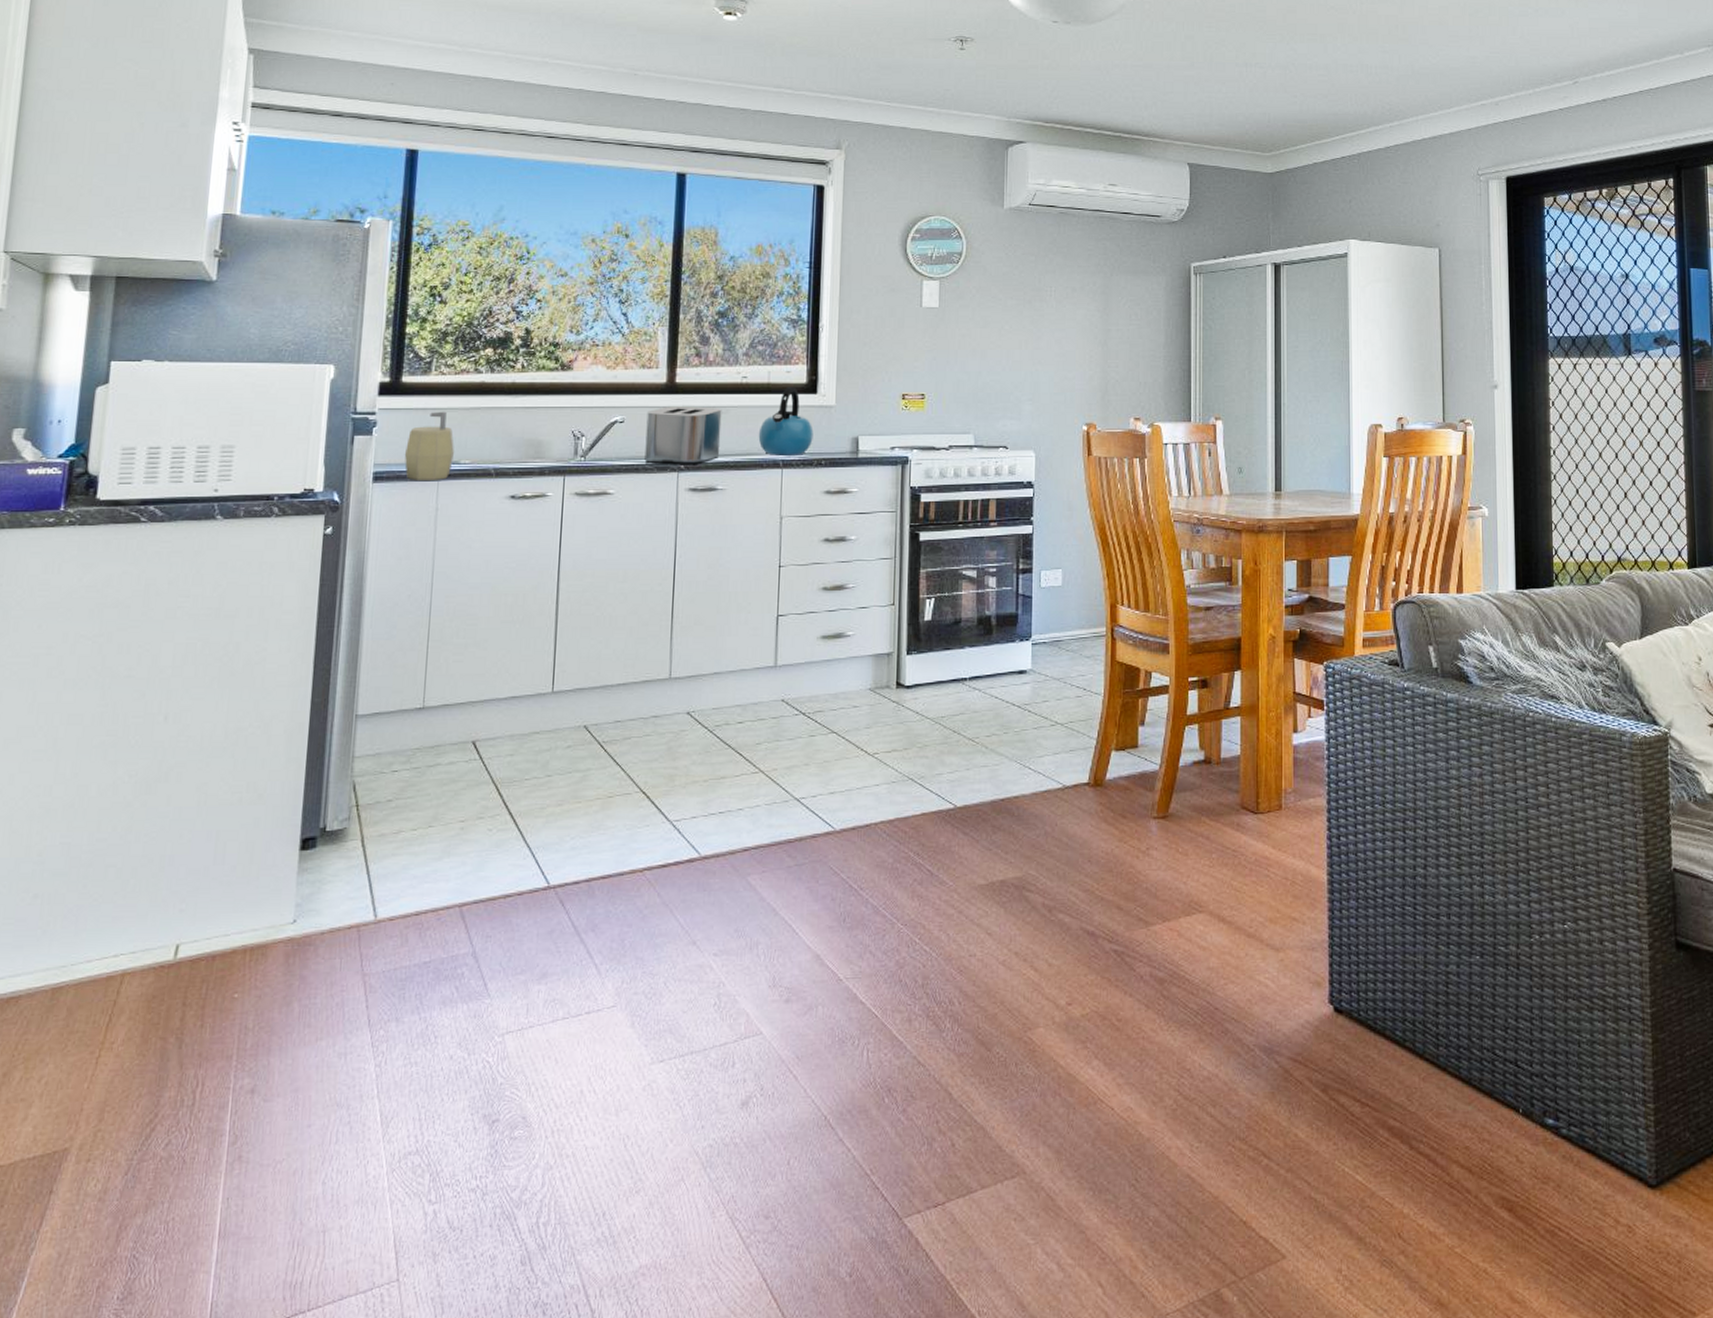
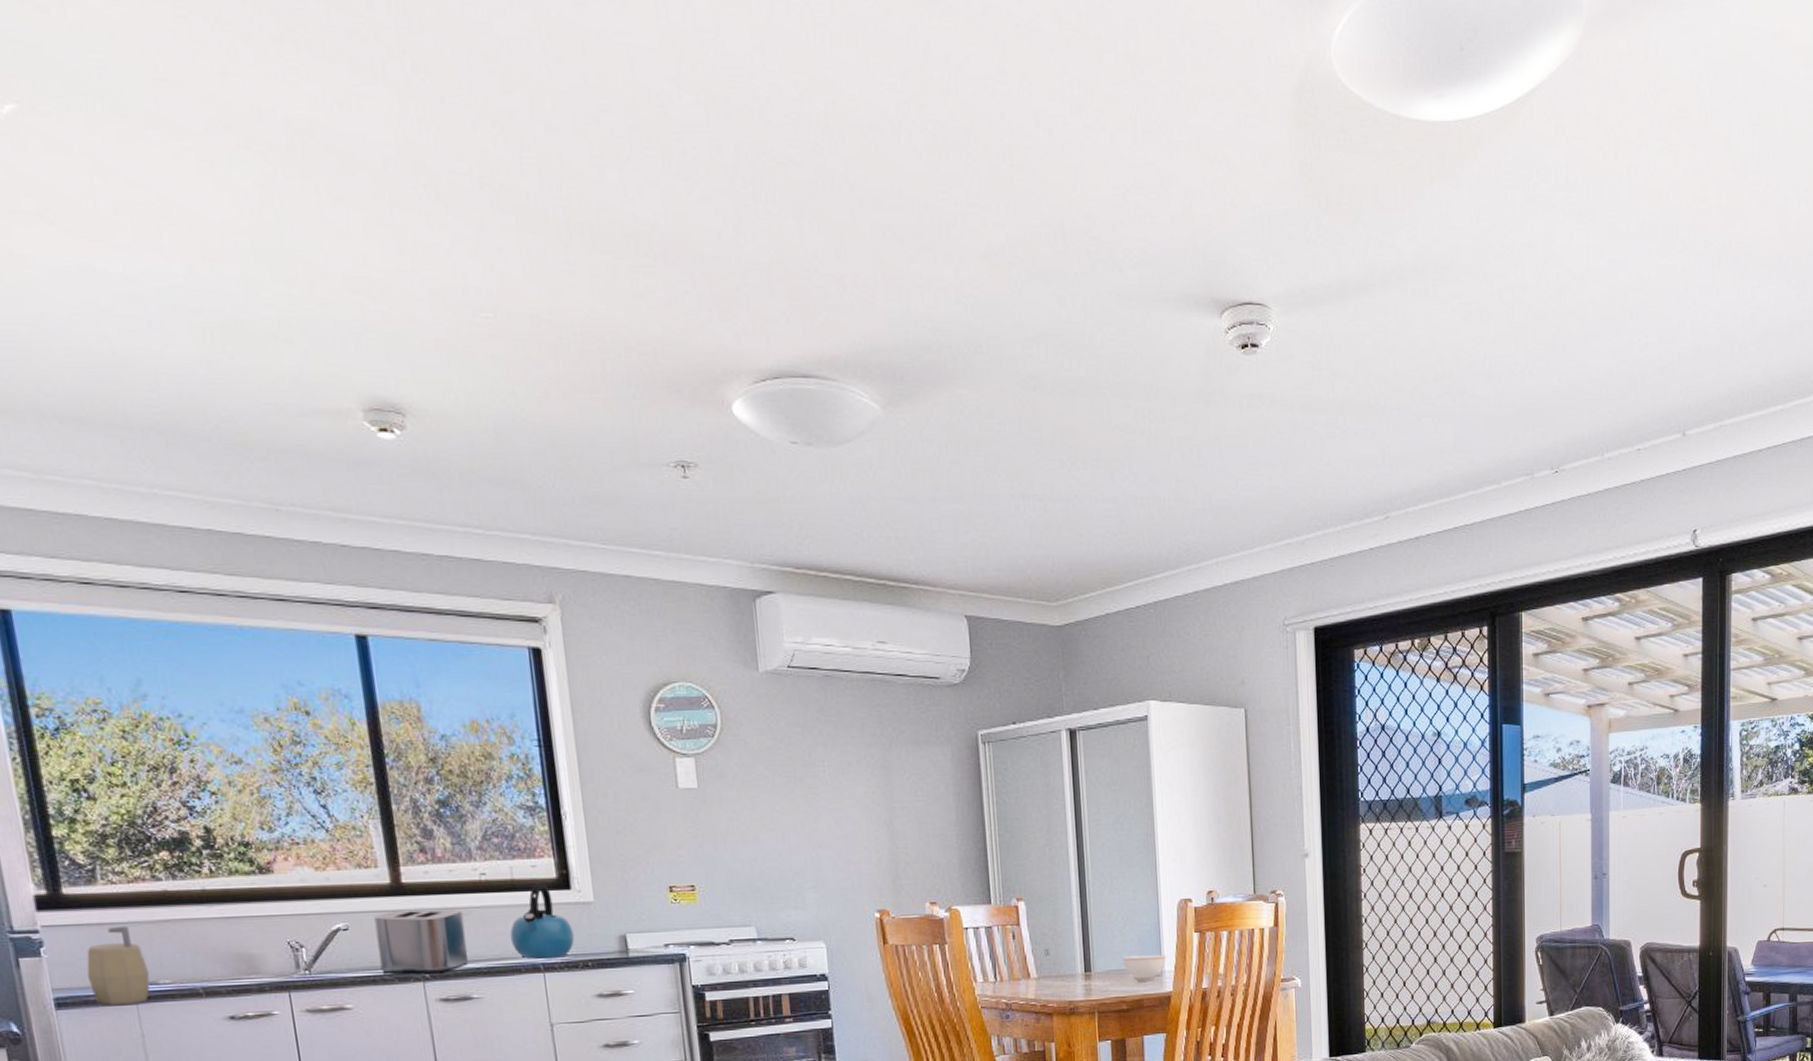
bowl: none [1312,478,1356,505] -> present [1122,955,1167,983]

